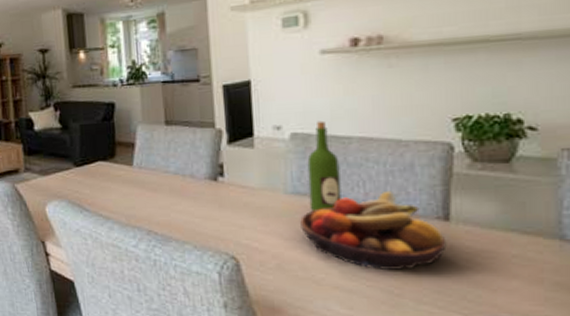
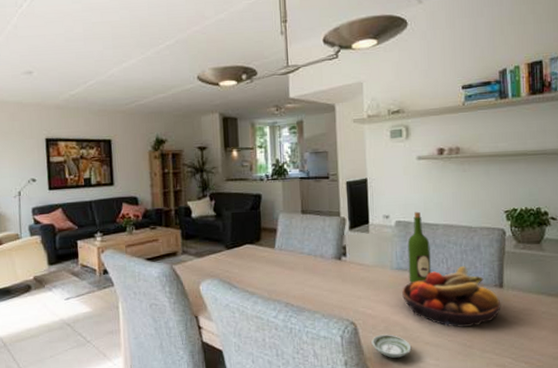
saucer: none [259,273,314,303] -> present [371,334,412,358]

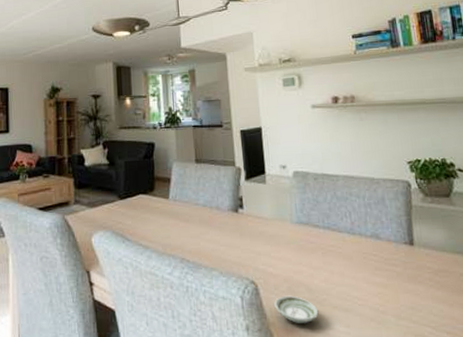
fruit bowl: present [402,265,501,327] -> none [304,220,414,290]
wine bottle: present [407,211,431,283] -> none [307,161,334,239]

